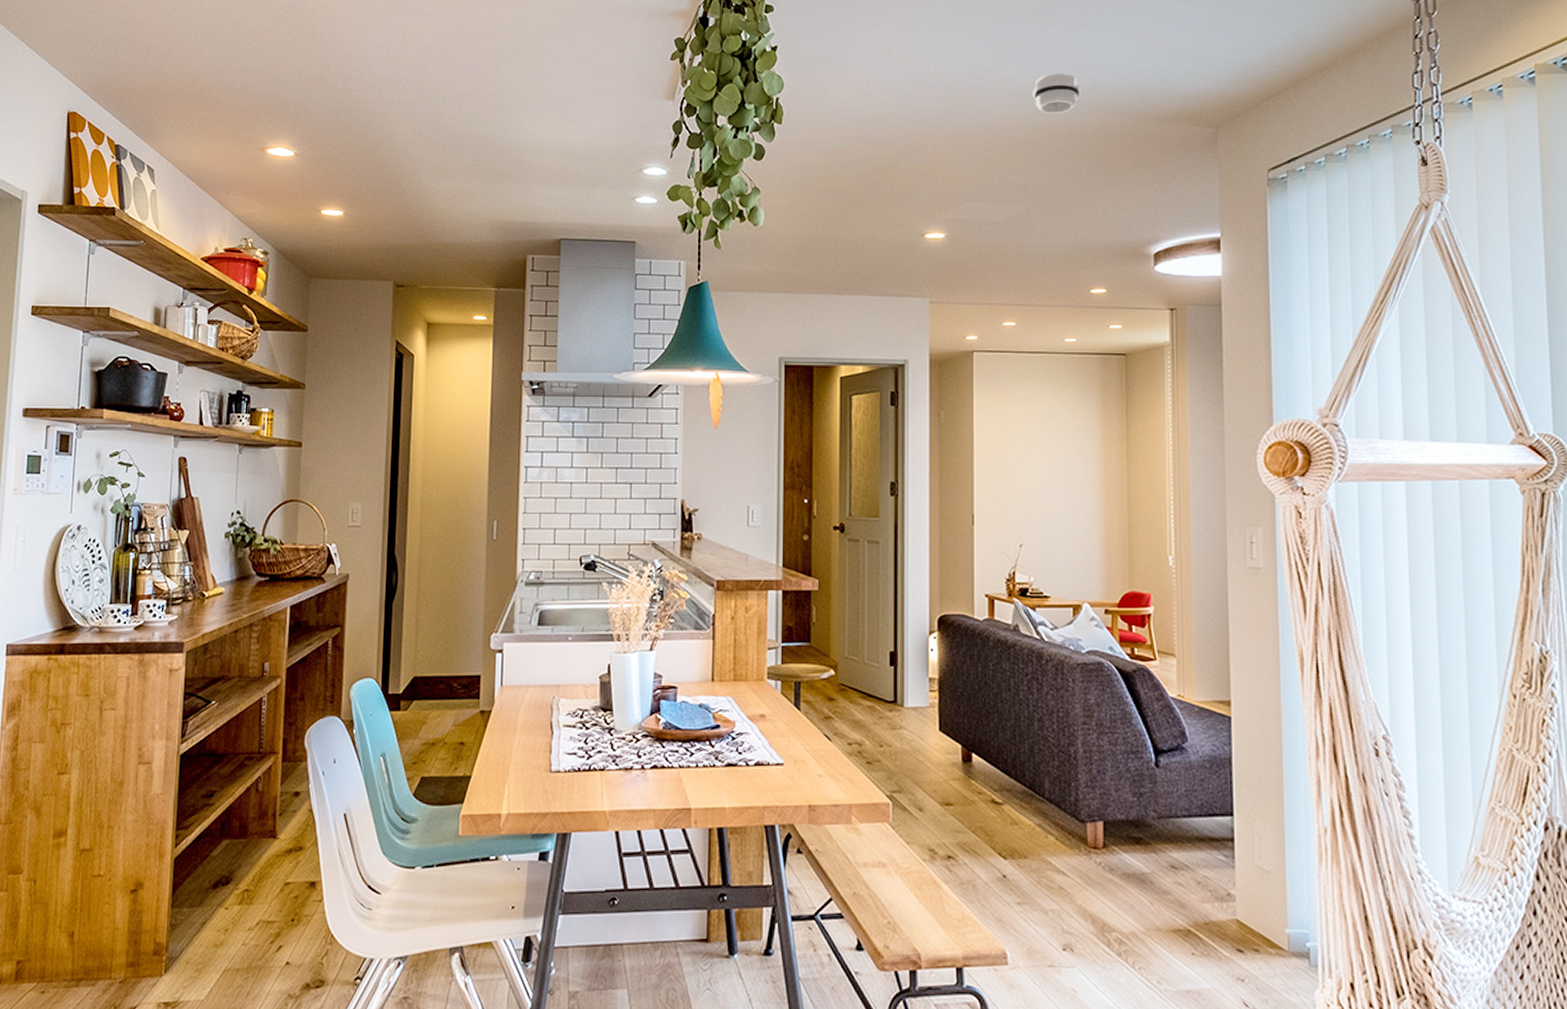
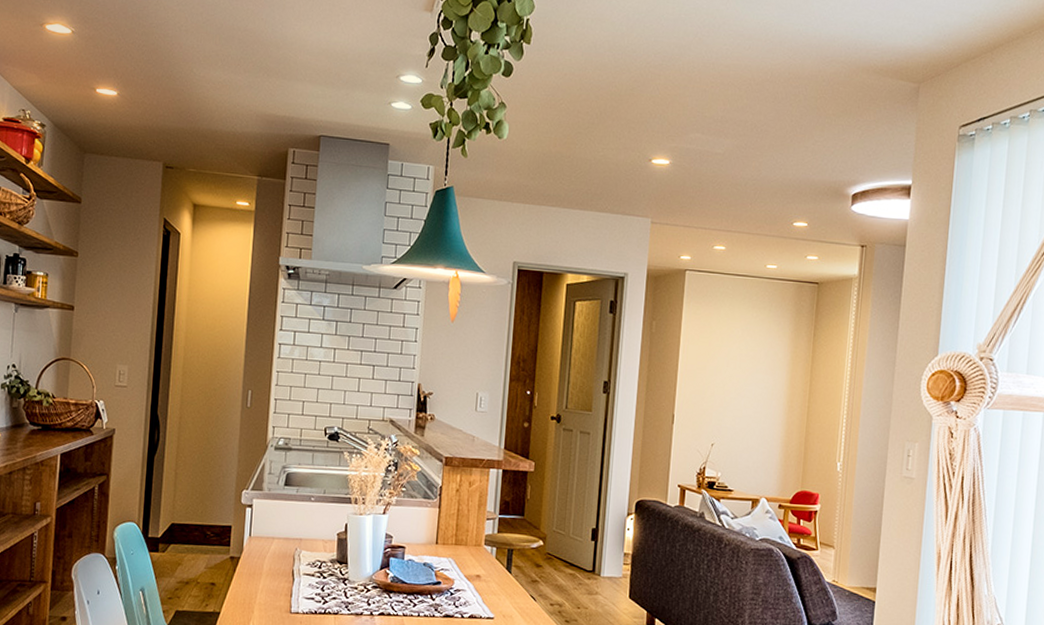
smoke detector: present [1032,73,1081,113] -> none [759,19,803,58]

